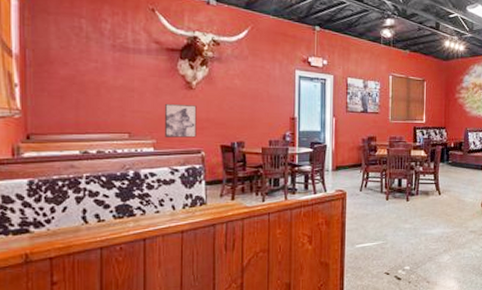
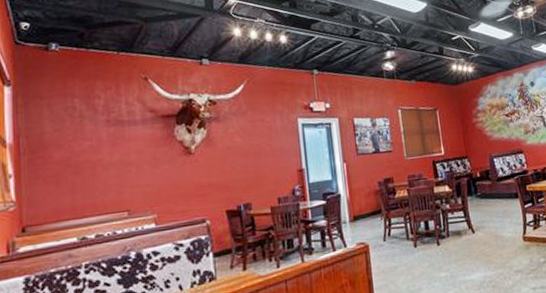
wall art: present [165,103,197,138] -> none [164,171,200,210]

